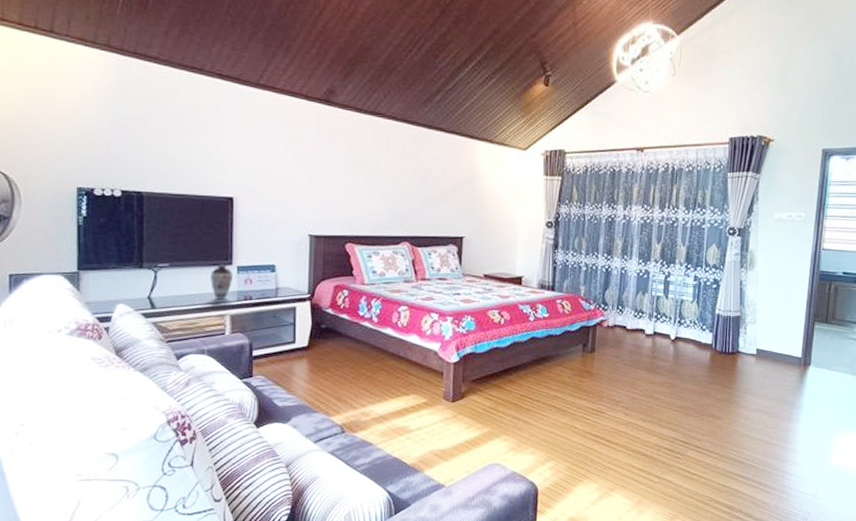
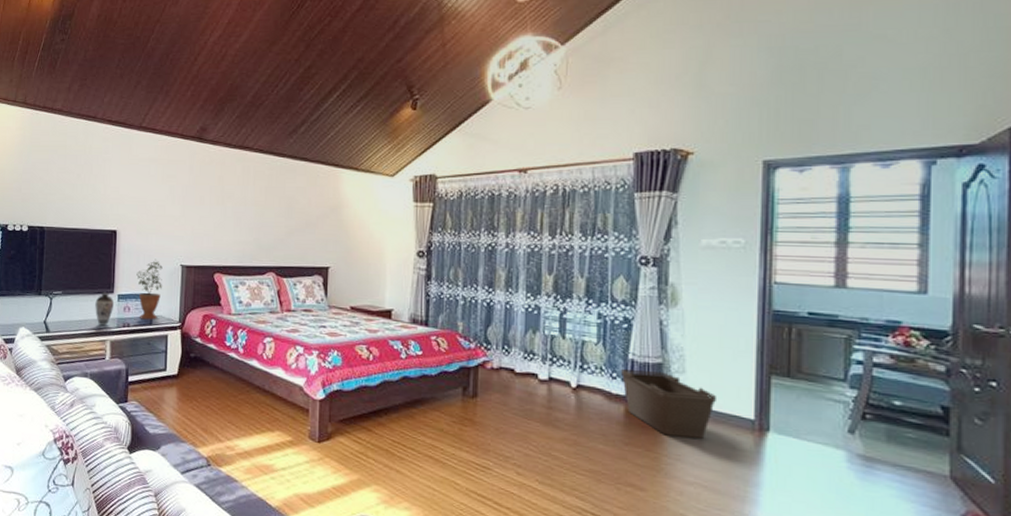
potted plant: none [258,228,288,292] -> present [136,259,163,320]
bicycle basket: none [709,323,776,375] -> present [621,369,716,439]

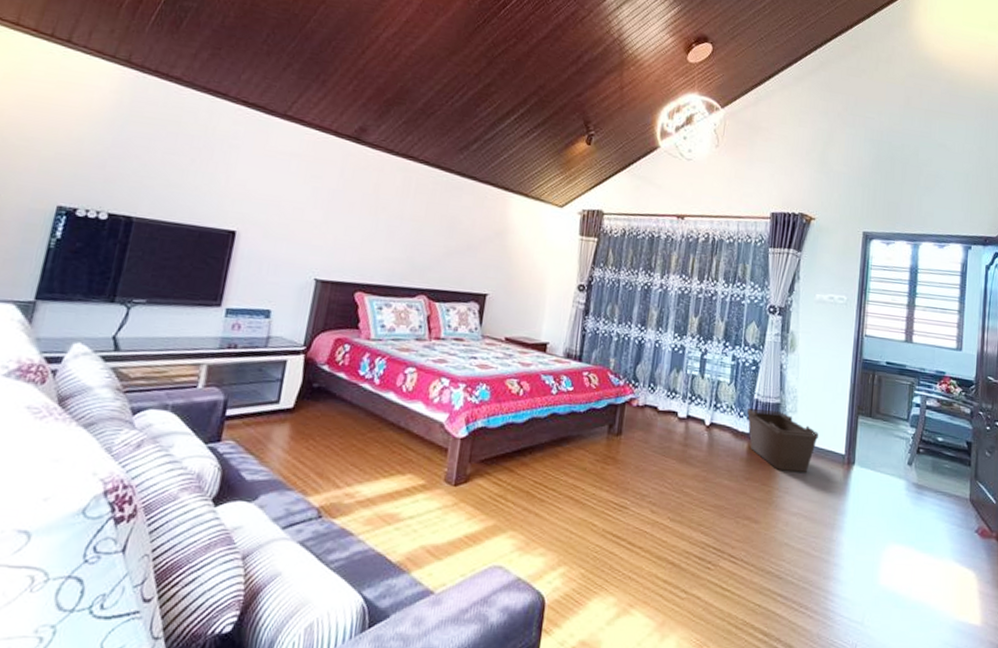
decorative vase: present [95,292,115,326] -> none [190,304,221,346]
potted plant: present [136,259,163,320] -> none [252,269,292,342]

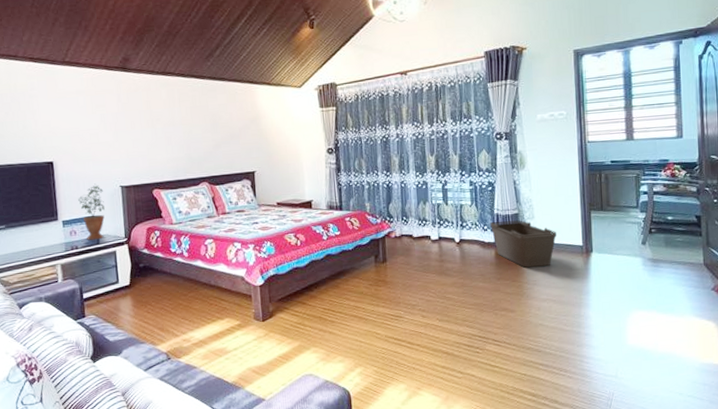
potted plant: none [252,269,292,342] -> present [78,183,105,241]

